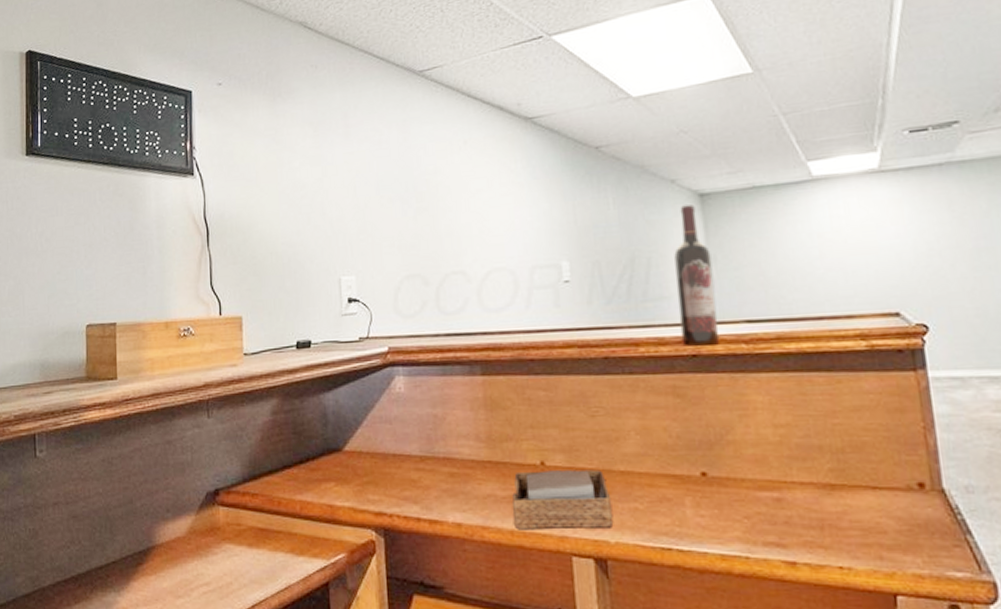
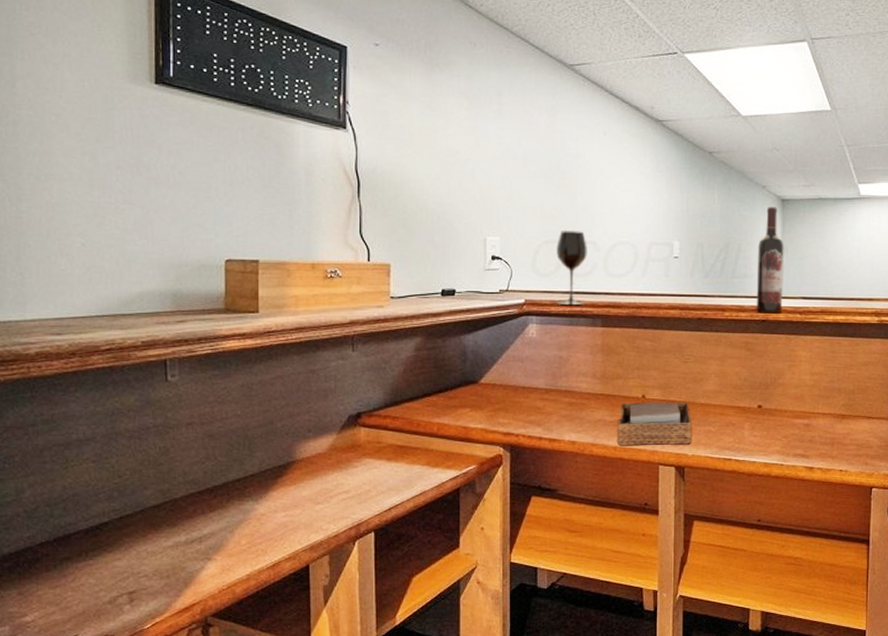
wineglass: none [420,259,460,351] -> present [556,229,587,305]

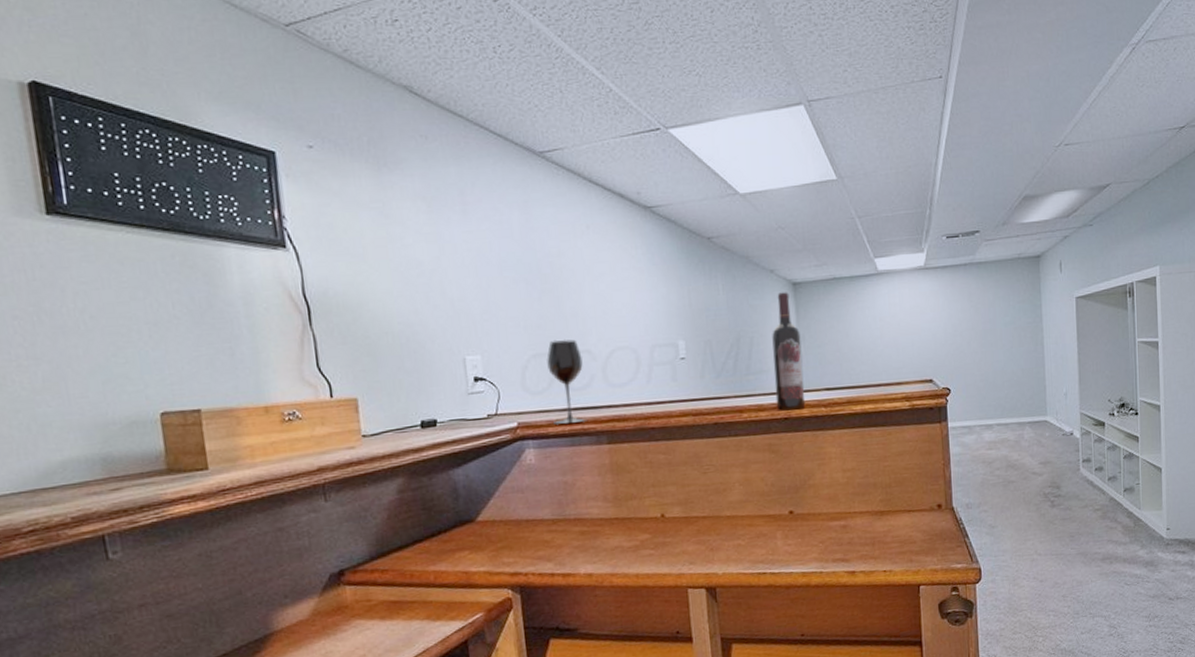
napkin holder: present [616,402,693,446] -> none [637,516,722,573]

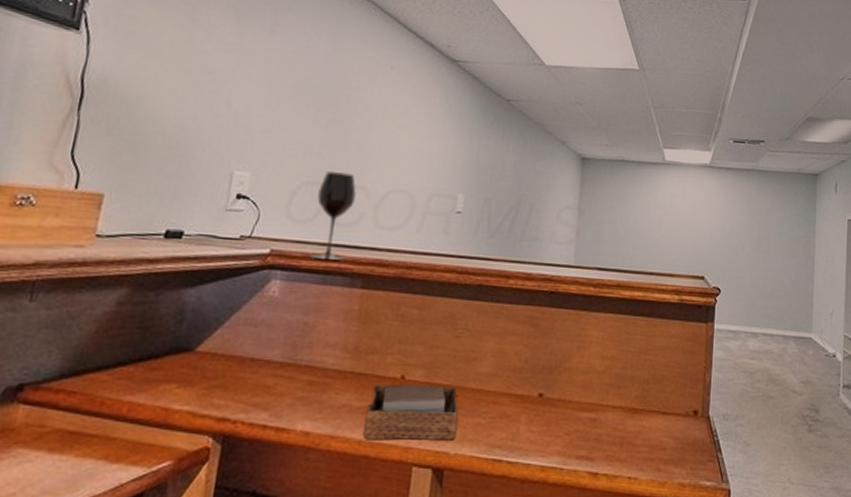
napkin holder: none [637,516,722,573] -> present [362,384,459,441]
wine bottle: present [771,292,806,412] -> none [544,164,581,287]

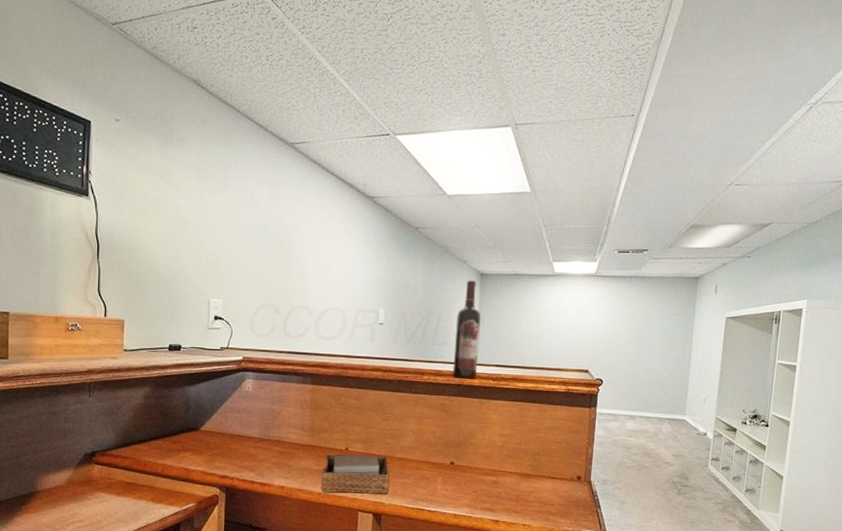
wineglass: present [309,170,356,260] -> none [271,294,301,364]
wine bottle: none [544,164,581,287] -> present [452,280,481,380]

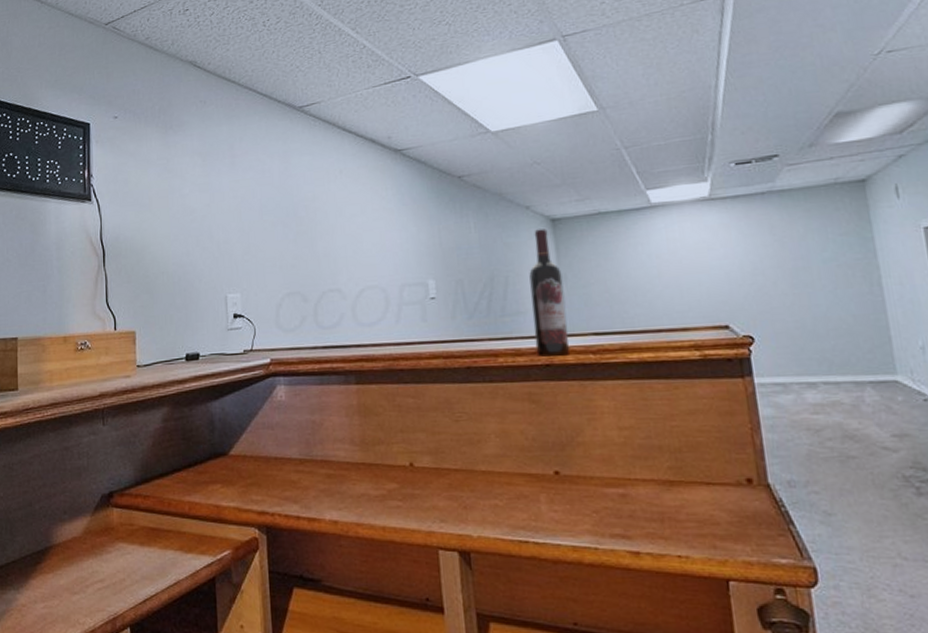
napkin holder: present [321,454,390,495] -> none [384,470,476,526]

